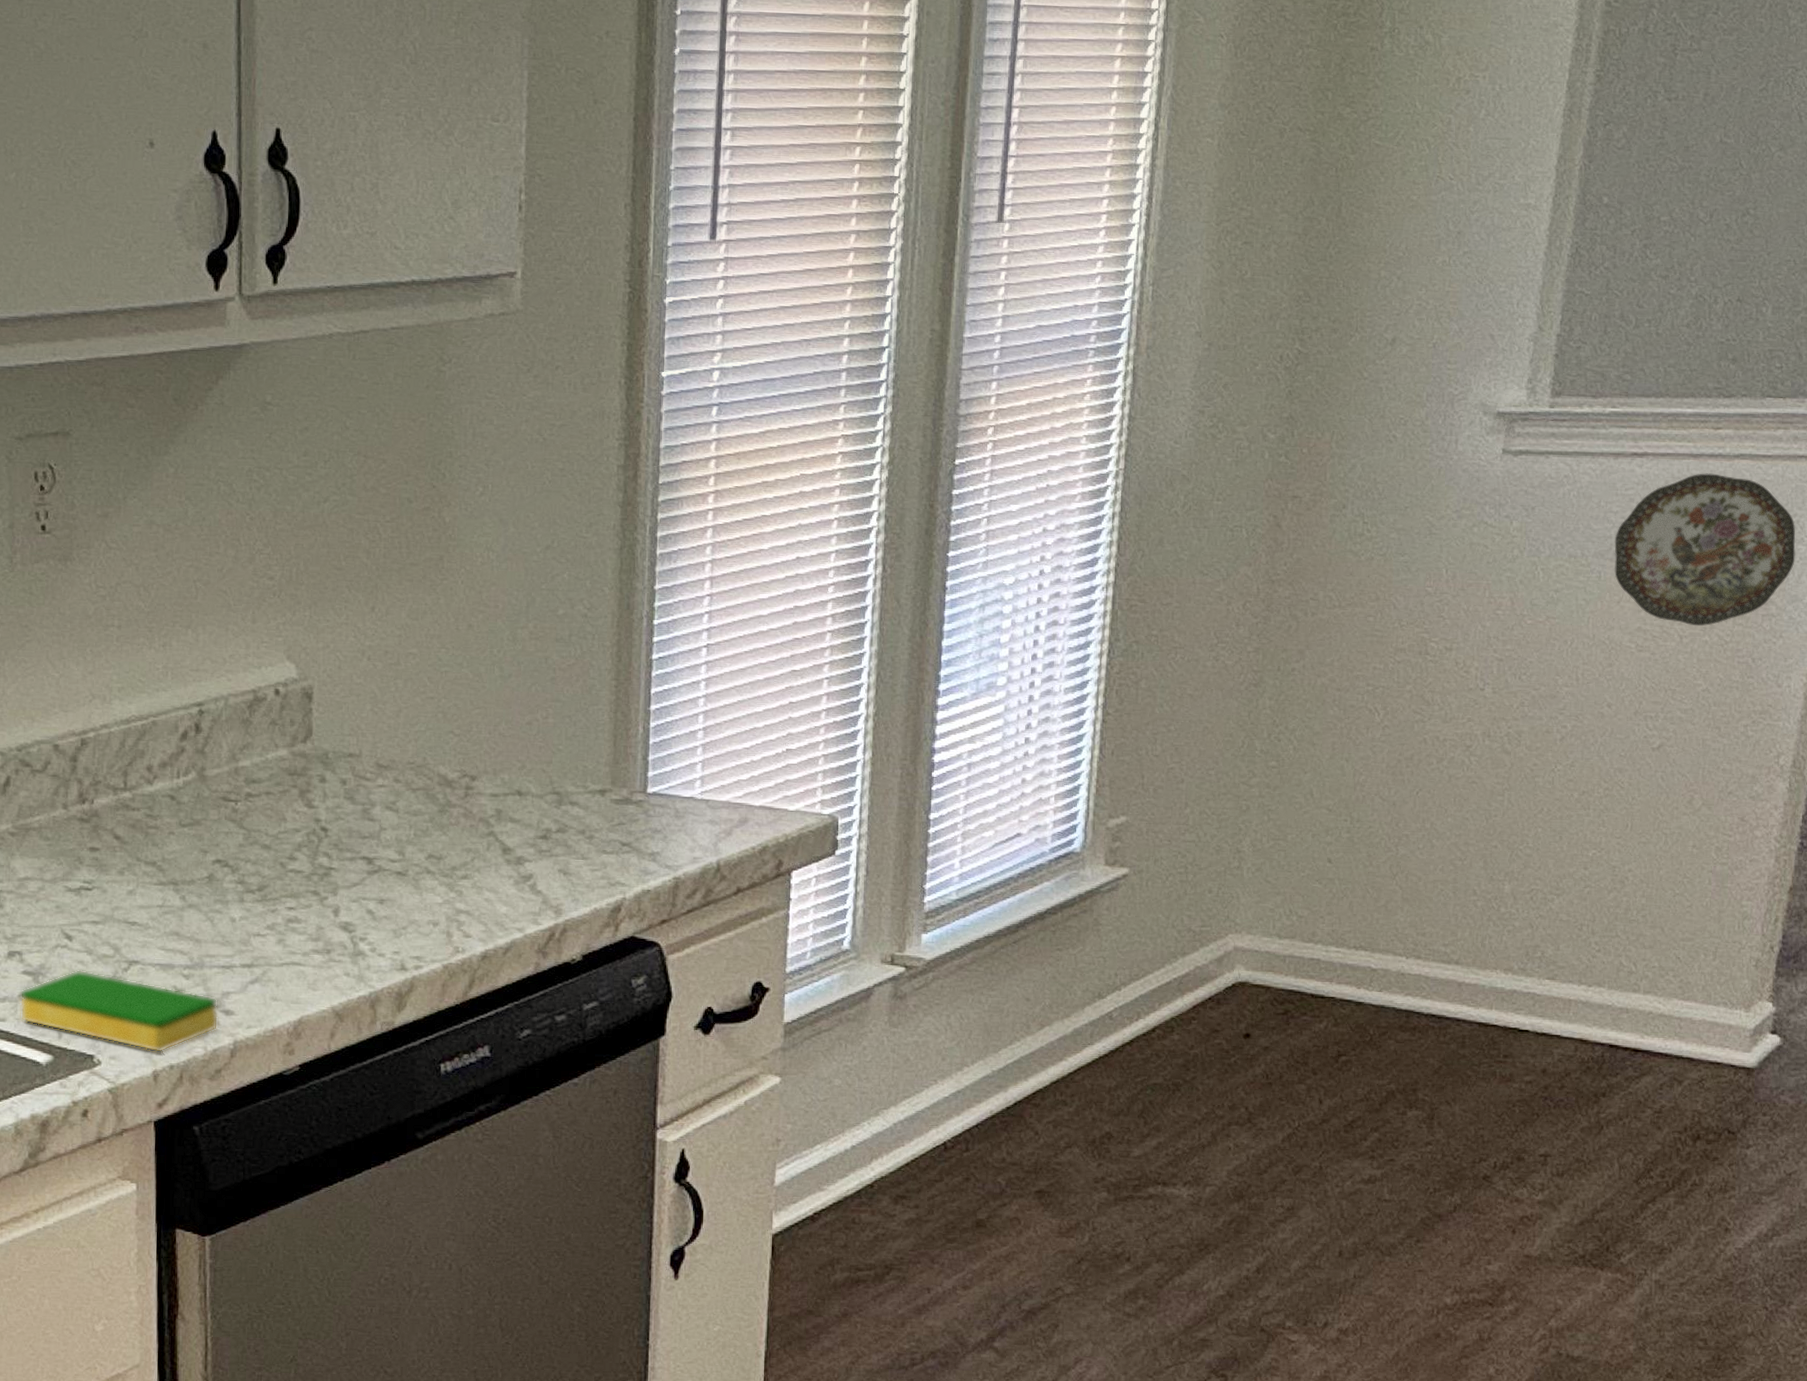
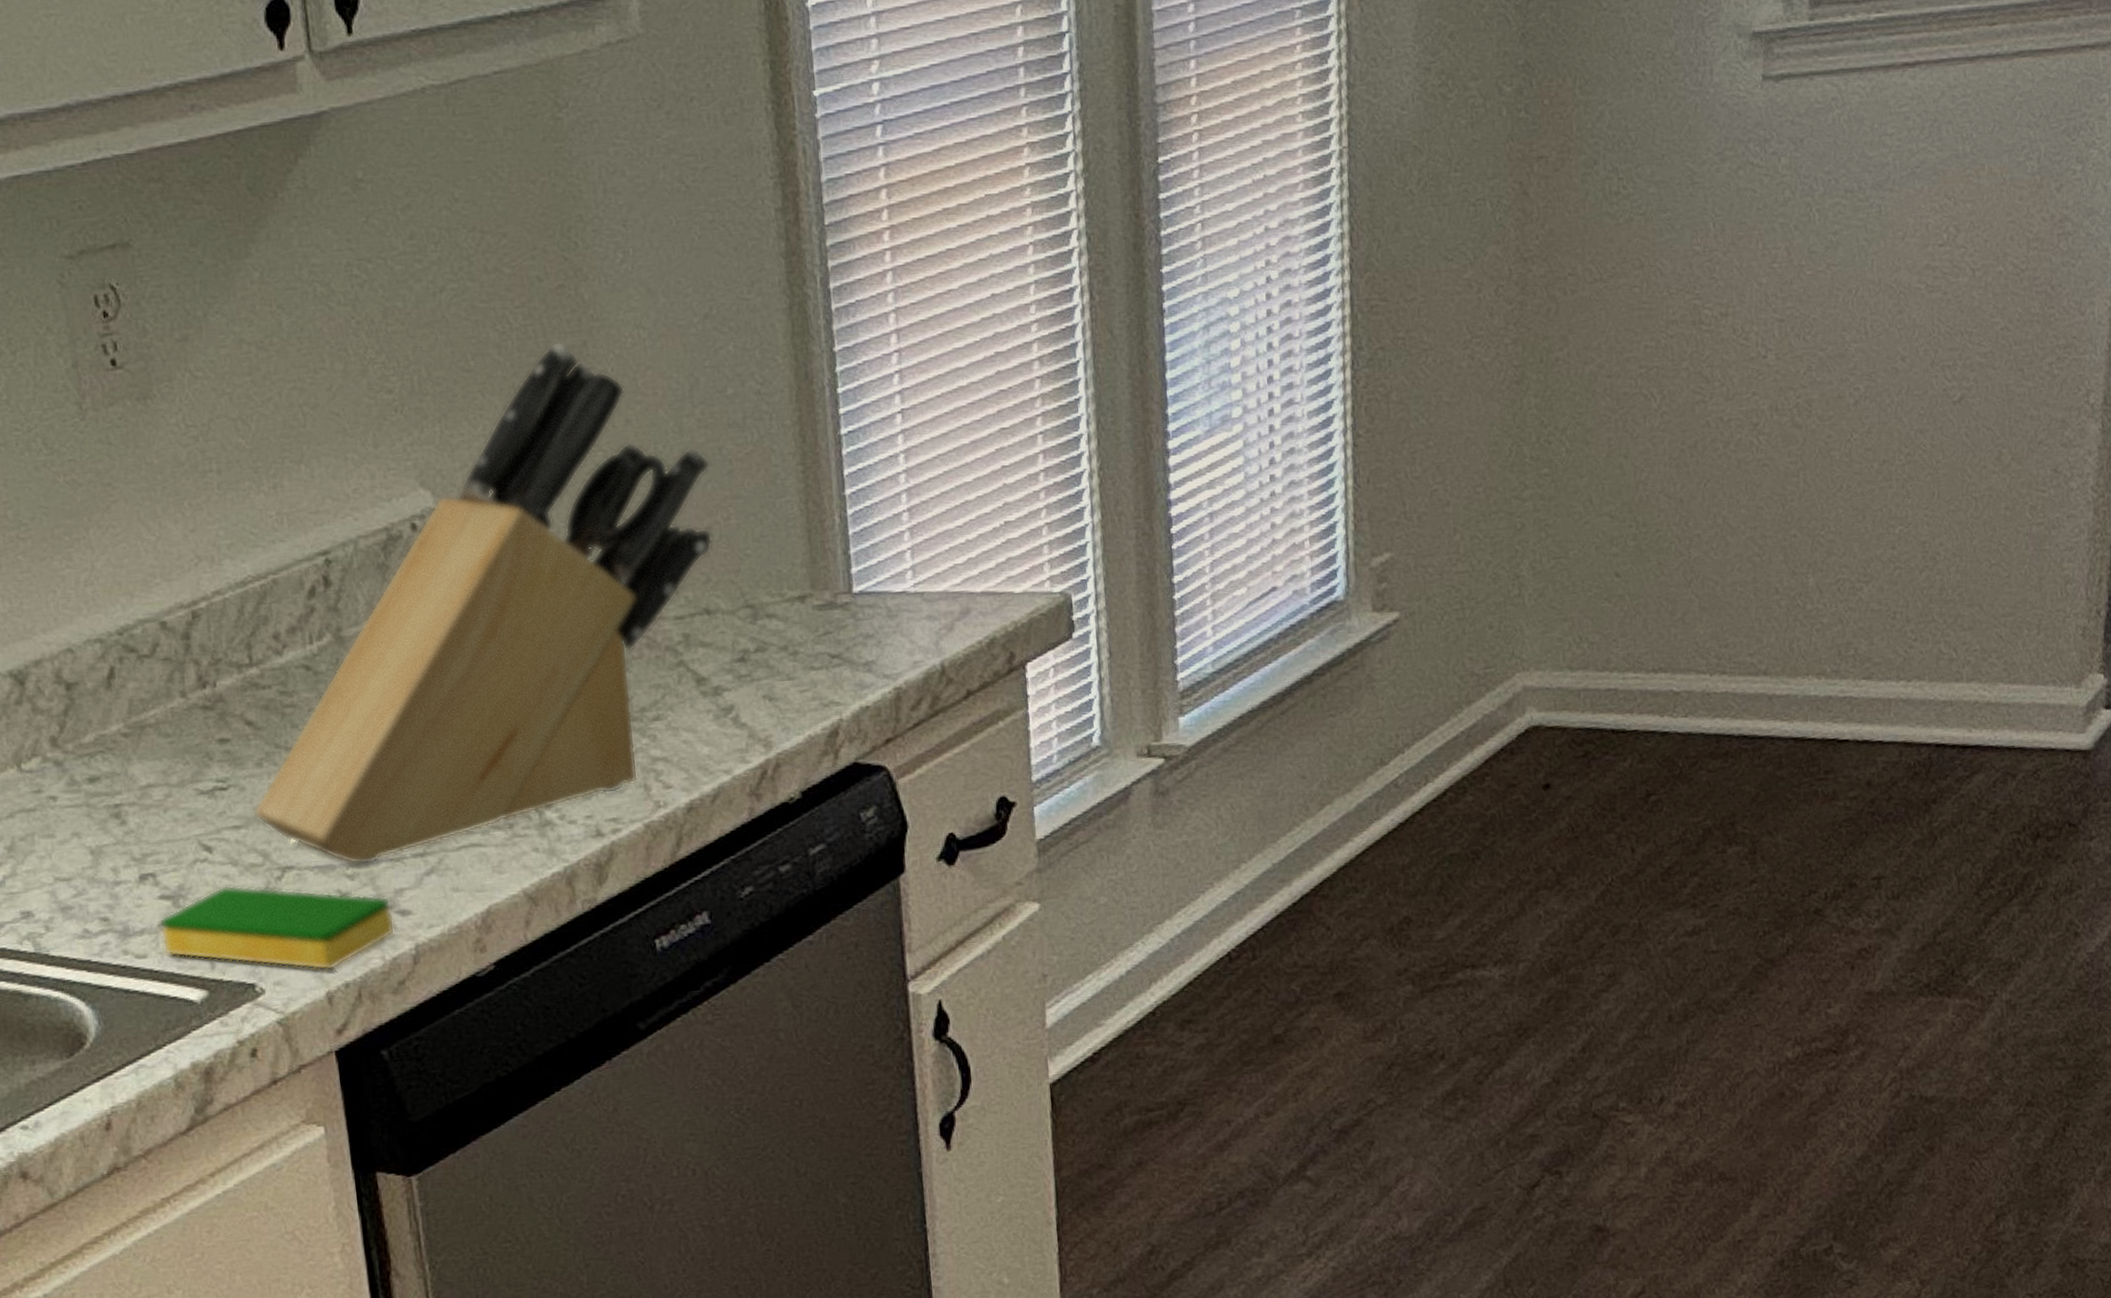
knife block: none [111,553,537,968] -> present [253,340,713,866]
decorative plate: present [1614,473,1796,626] -> none [1892,77,2088,256]

